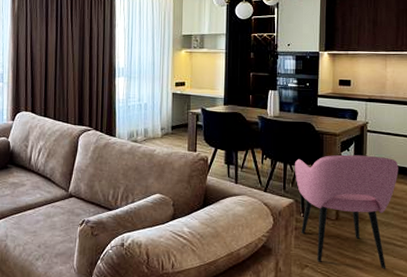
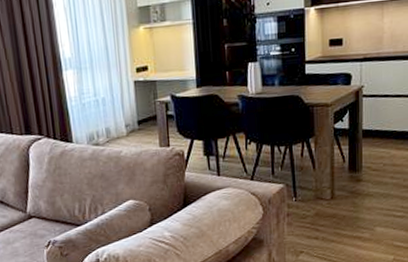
armchair: present [295,154,399,269] -> none [283,123,398,246]

